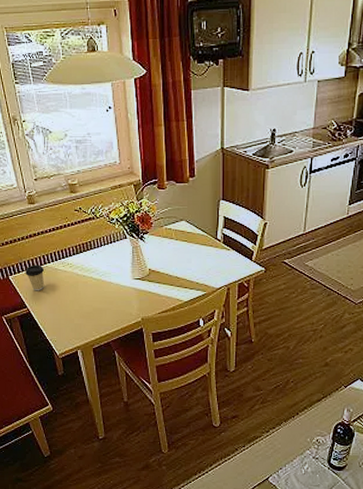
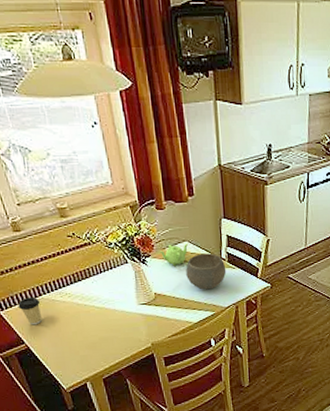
teapot: none [157,222,186,244] -> present [159,243,189,266]
bowl: none [181,233,221,269] -> present [186,253,227,290]

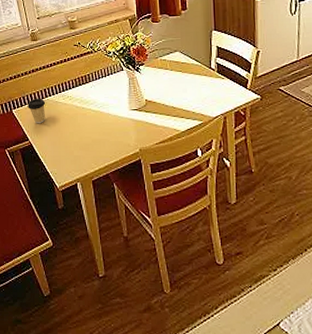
teapot: present [159,243,189,266] -> none [152,53,180,75]
bowl: present [186,253,227,290] -> none [176,63,215,99]

